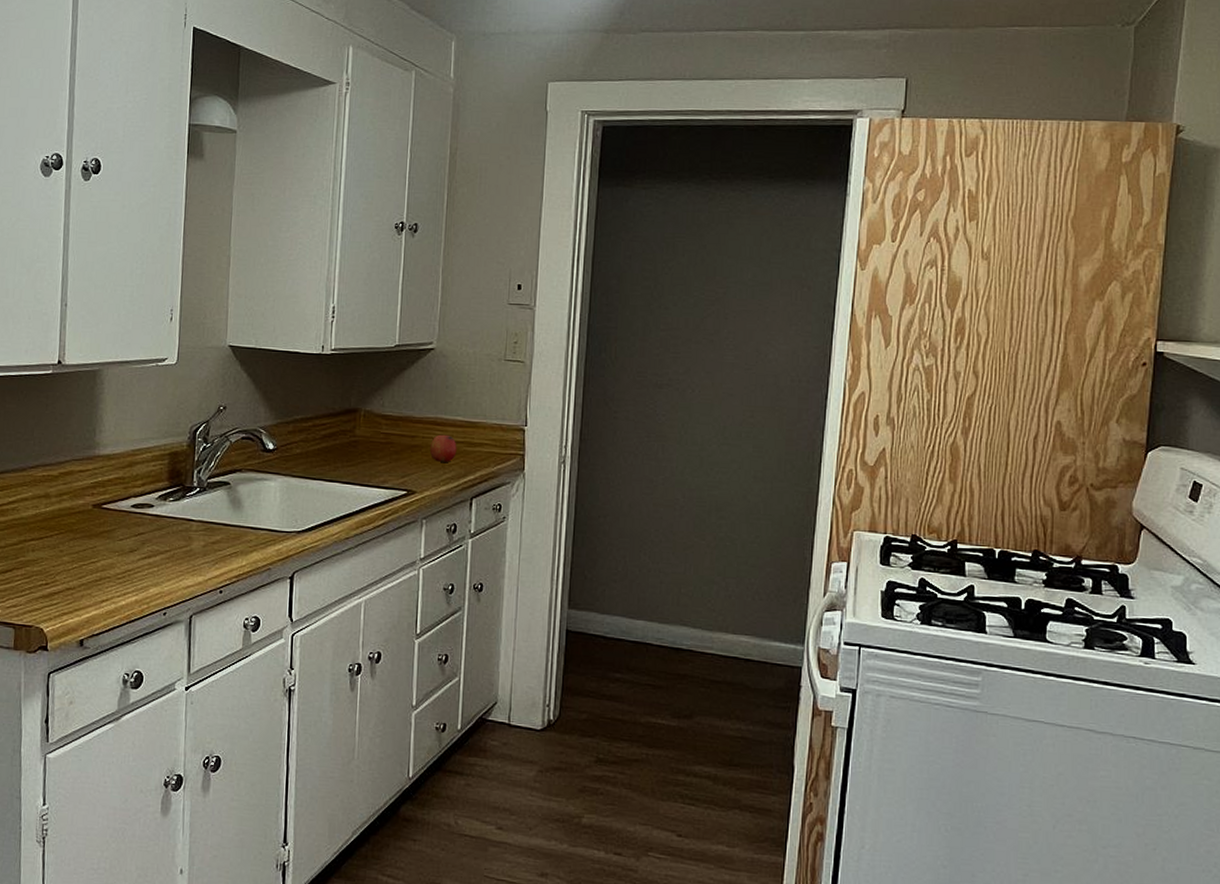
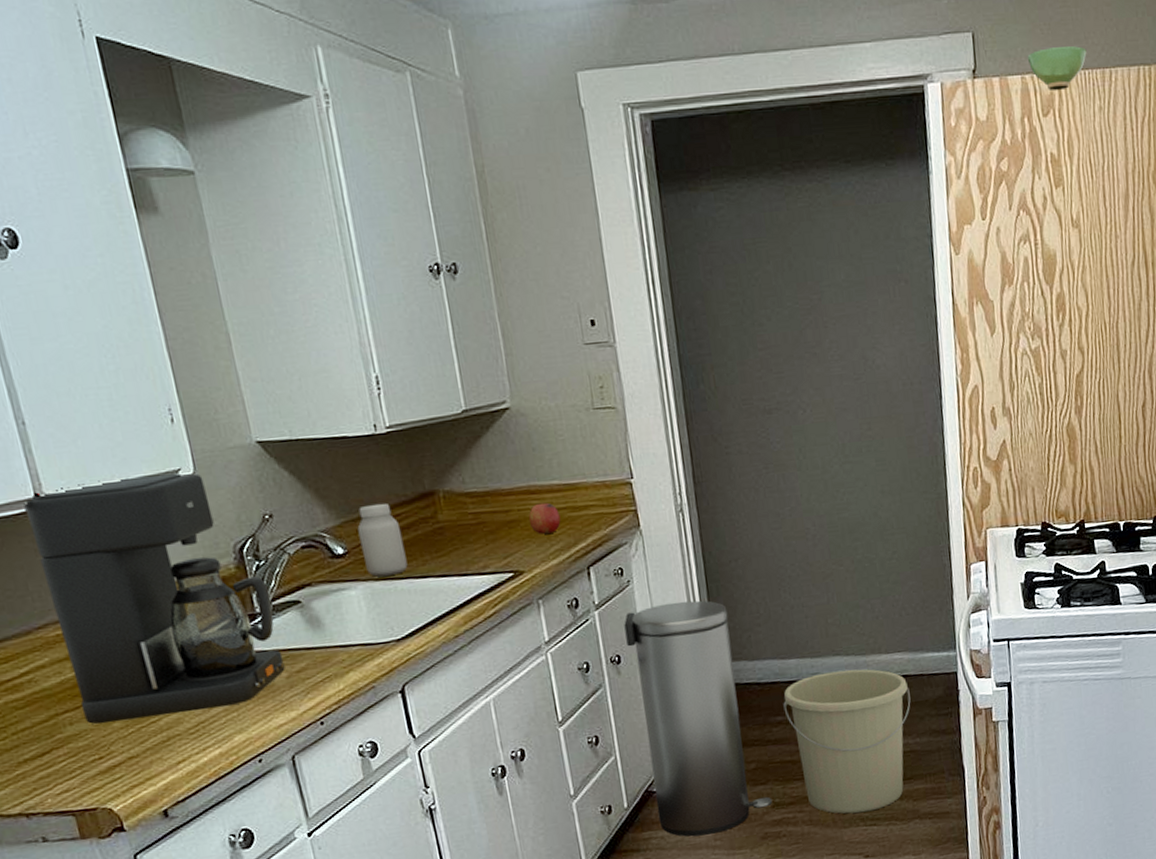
coffee maker: none [44,358,208,561] -> present [24,473,286,724]
jar: none [288,411,323,475] -> present [357,503,408,577]
pedal bin: none [486,544,597,775] -> present [624,600,773,837]
bucket: none [624,640,750,790] -> present [783,669,911,814]
bowl: none [957,97,1017,136] -> present [1027,46,1087,92]

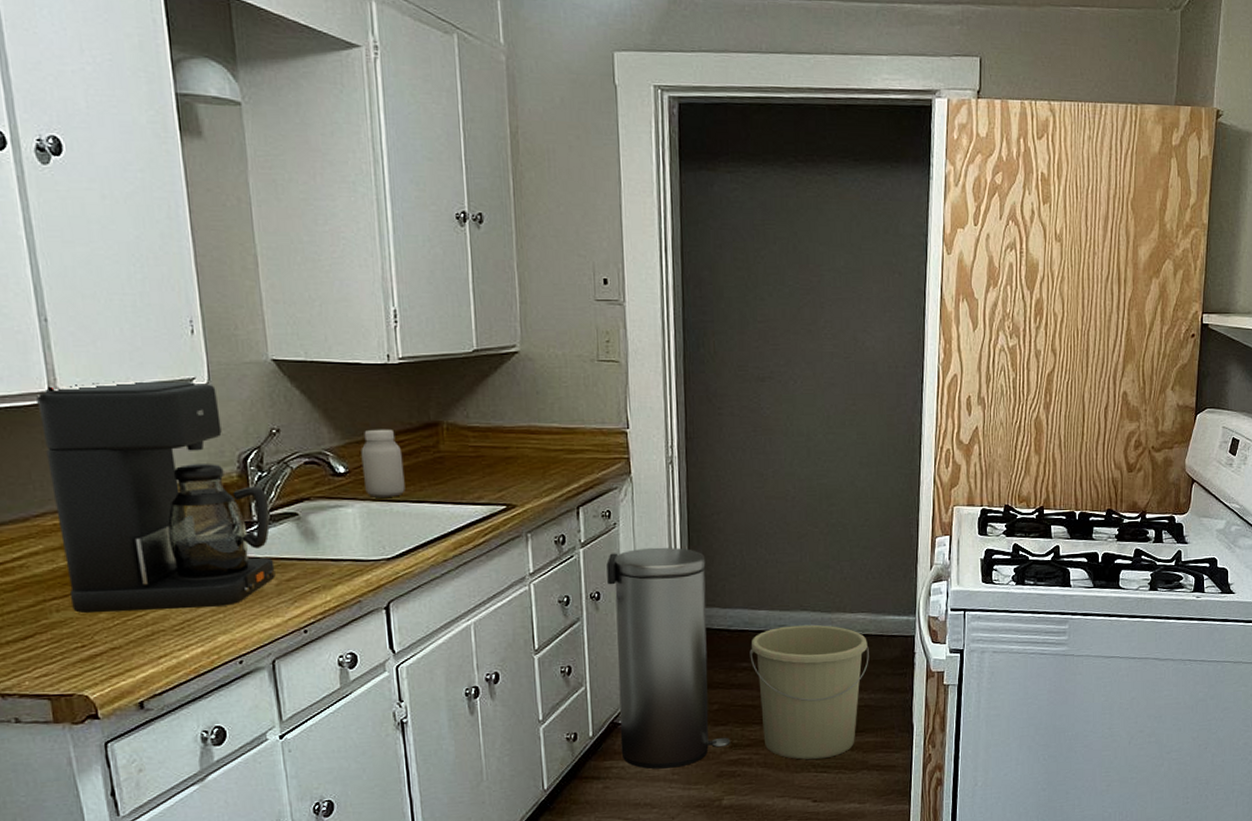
fruit: present [528,502,561,535] -> none [525,443,556,472]
bowl: present [1027,46,1087,92] -> none [1027,79,1081,118]

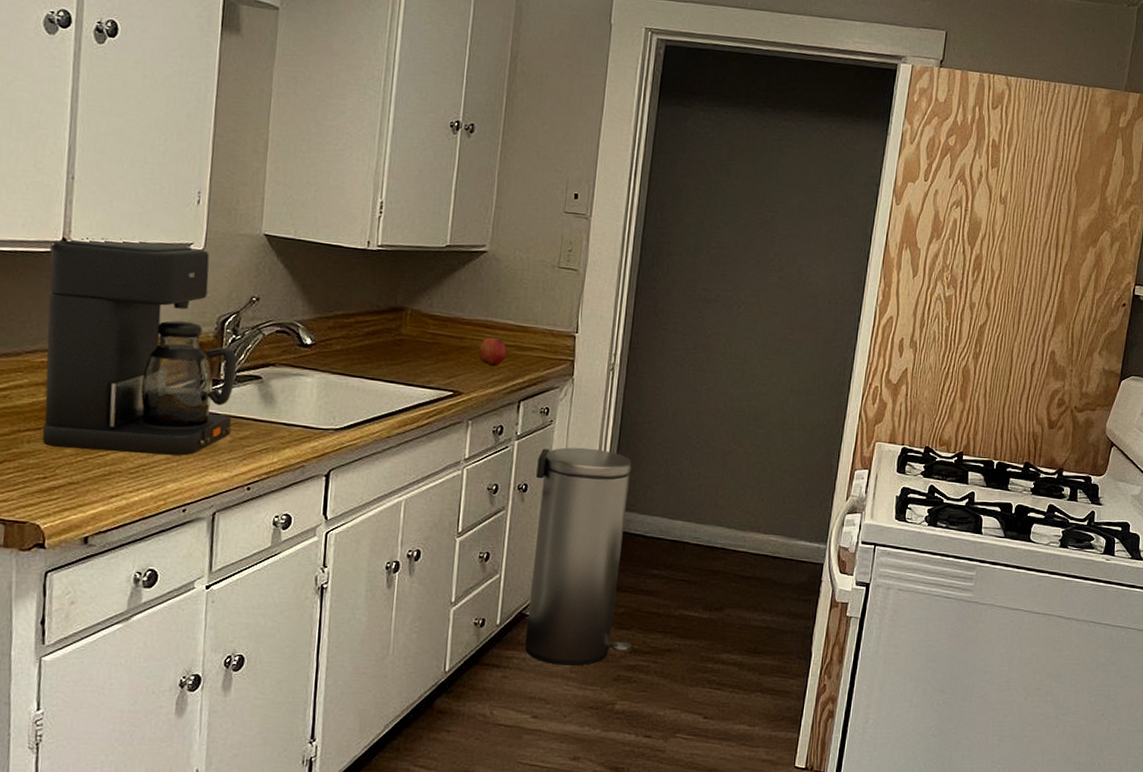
jar: present [361,429,405,498] -> none [326,307,366,372]
fruit: none [525,443,556,472] -> present [478,337,507,365]
bucket: present [749,624,869,760] -> none [661,539,778,676]

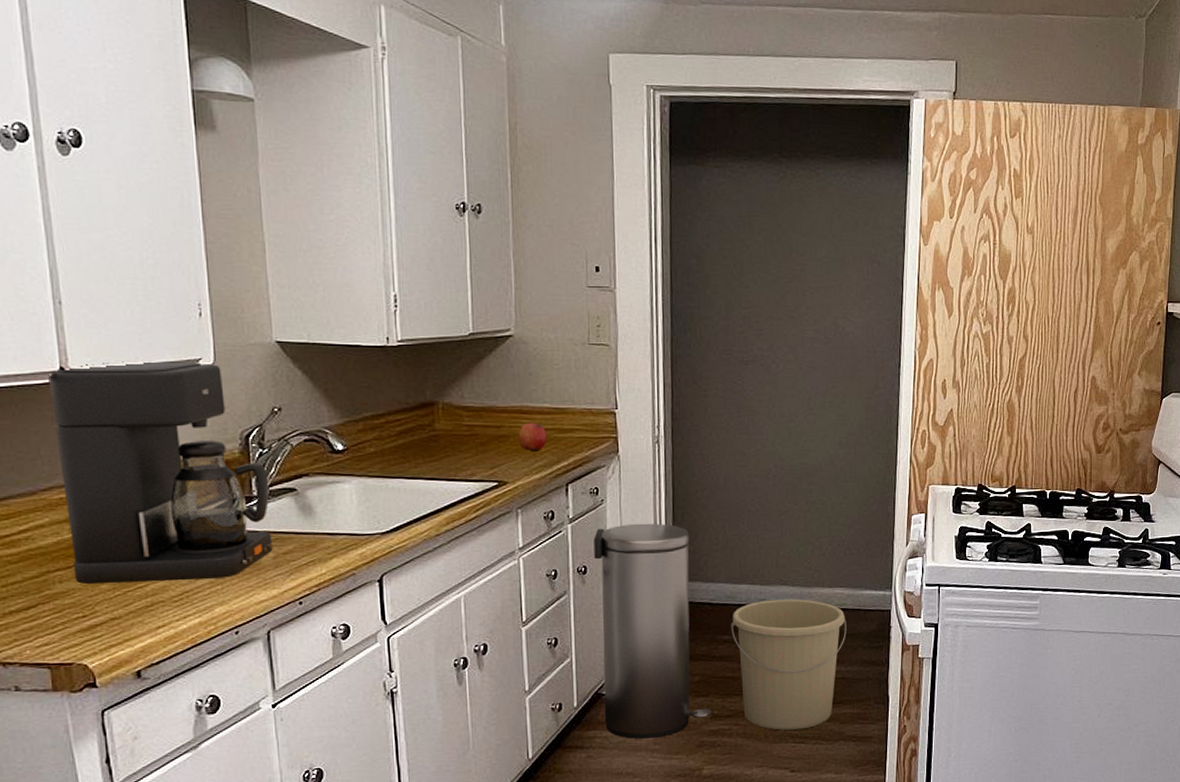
bucket: none [661,539,778,676] -> present [731,599,847,731]

